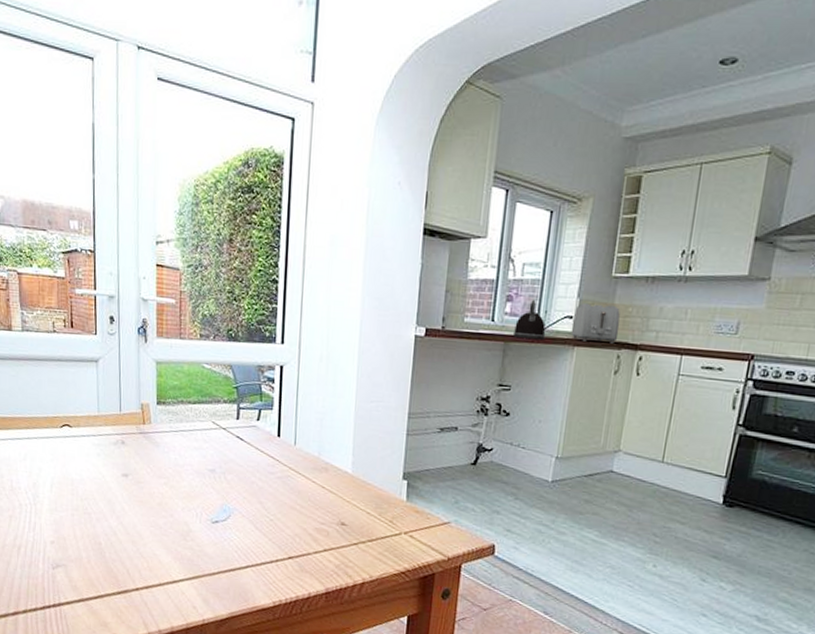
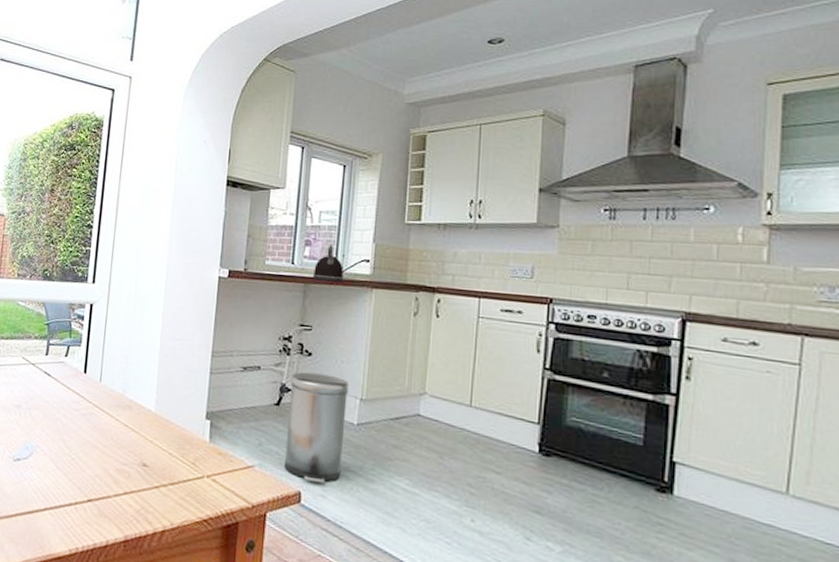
pedal bin: none [480,432,545,536] -> present [285,372,349,483]
toaster: present [570,303,620,344] -> none [368,247,416,286]

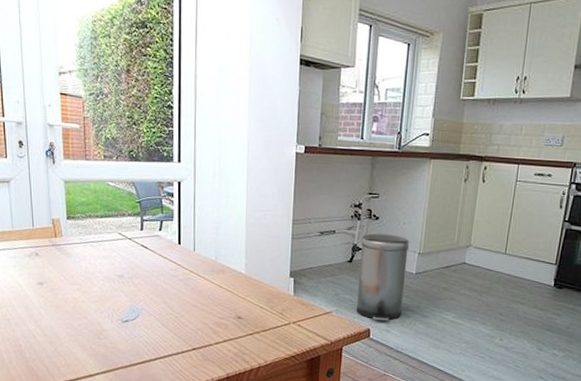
kettle: present [312,244,344,283] -> none [379,119,407,155]

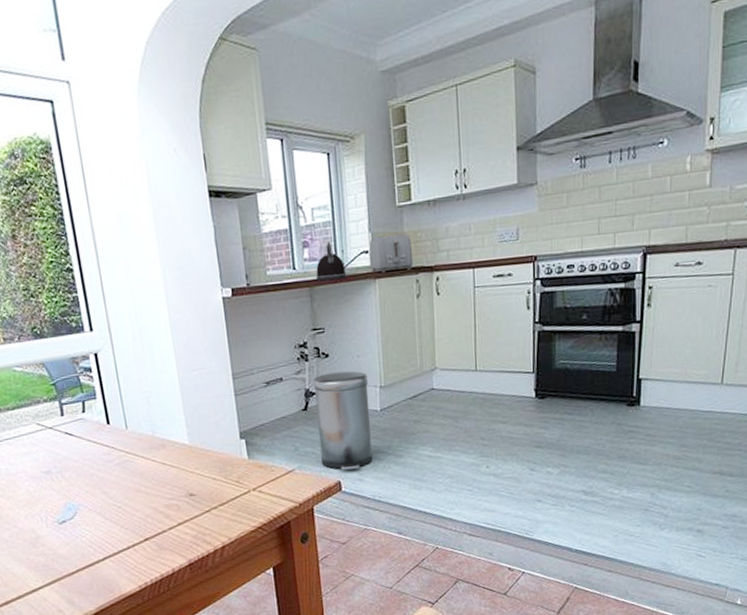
kettle: none [379,119,407,155] -> present [315,241,347,282]
toaster: none [427,122,468,156] -> present [369,233,414,273]

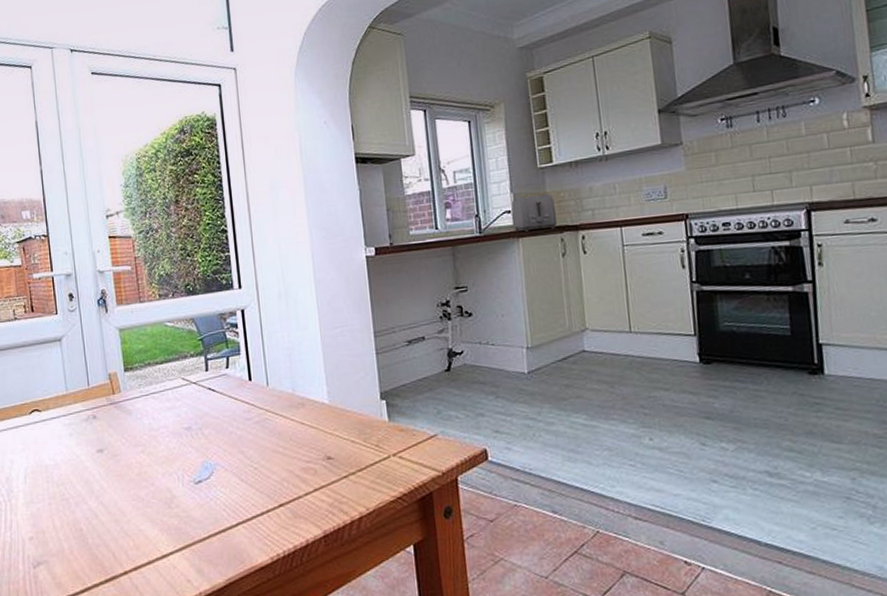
pedal bin: present [313,371,373,470] -> none [456,330,521,437]
kettle: present [315,241,347,282] -> none [458,202,490,241]

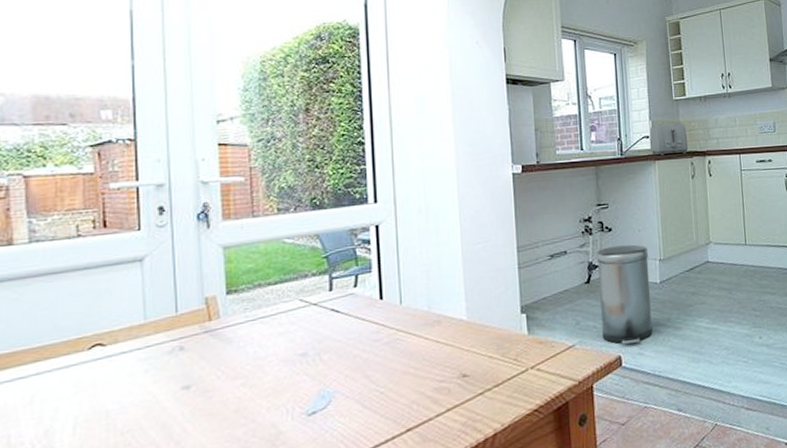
pedal bin: none [456,330,521,437] -> present [596,244,653,344]

